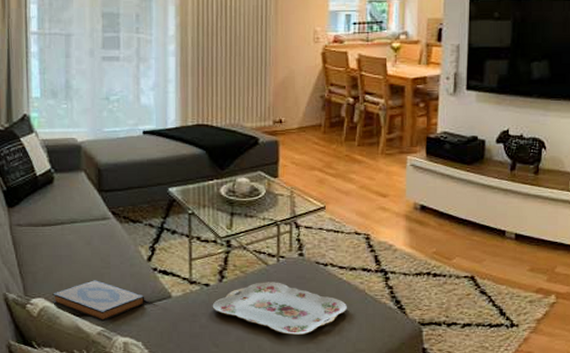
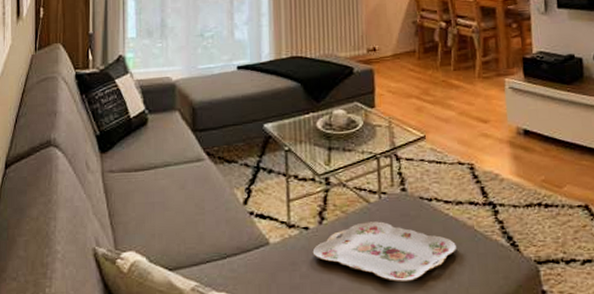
hardback book: present [52,280,145,322] -> none [144,228,242,275]

